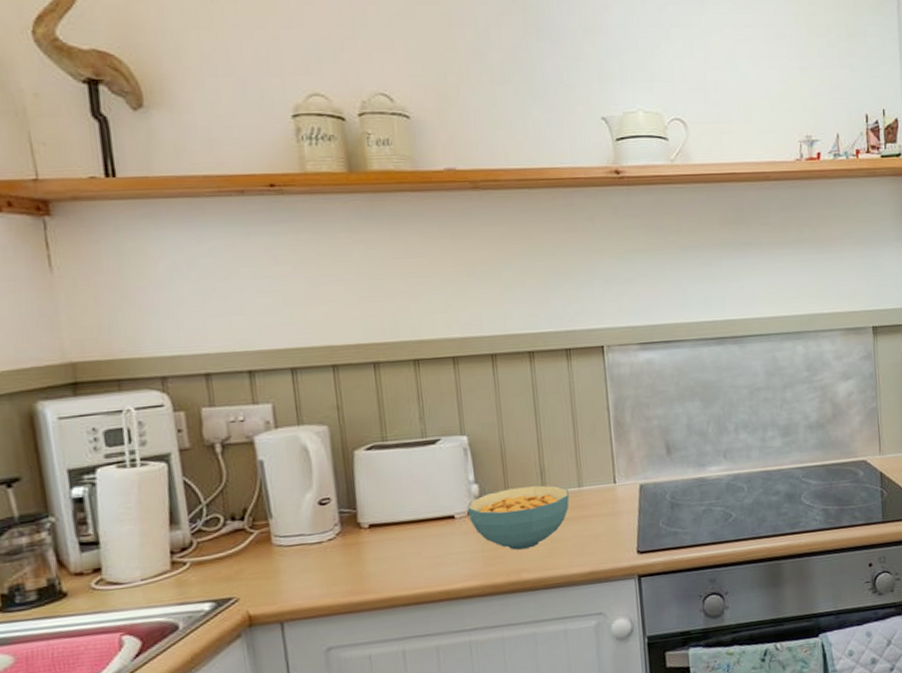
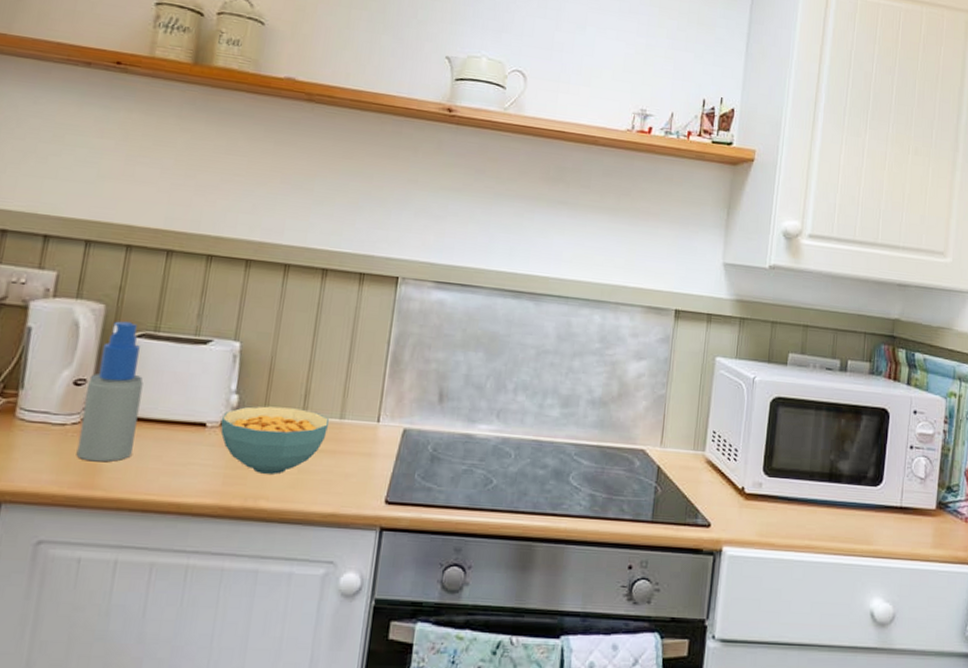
spray bottle: none [332,437,392,571] -> present [76,321,143,462]

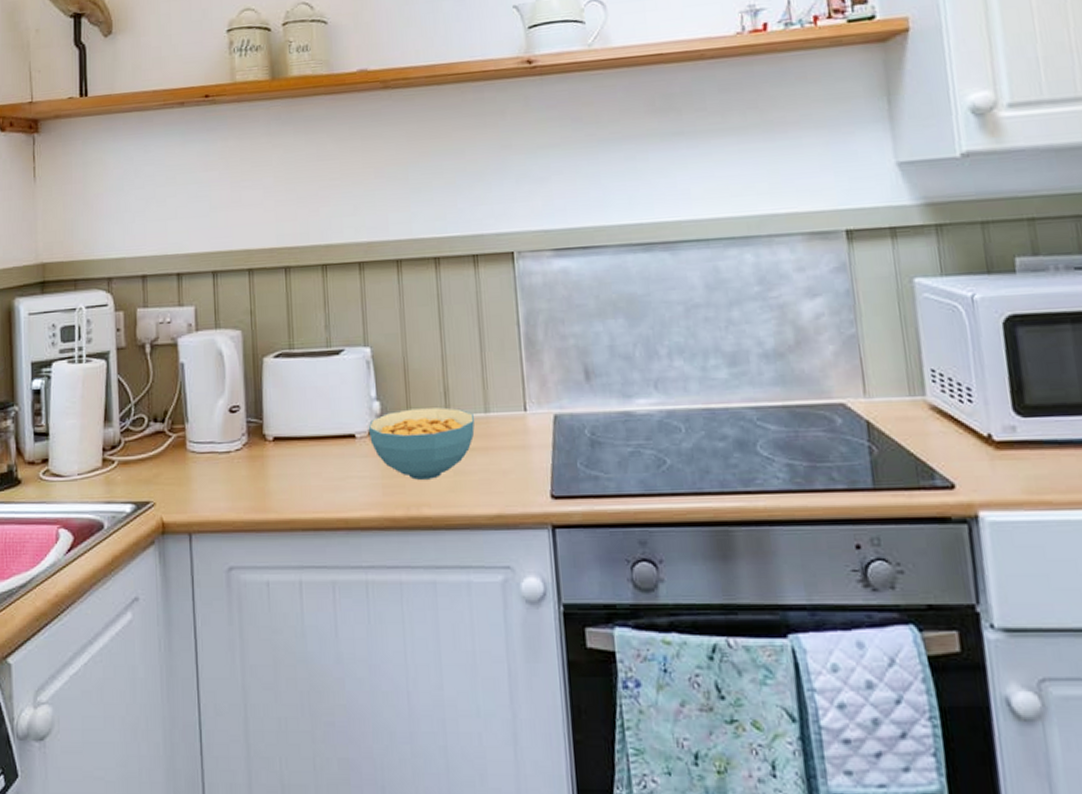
spray bottle: present [76,321,143,462] -> none [242,344,293,485]

